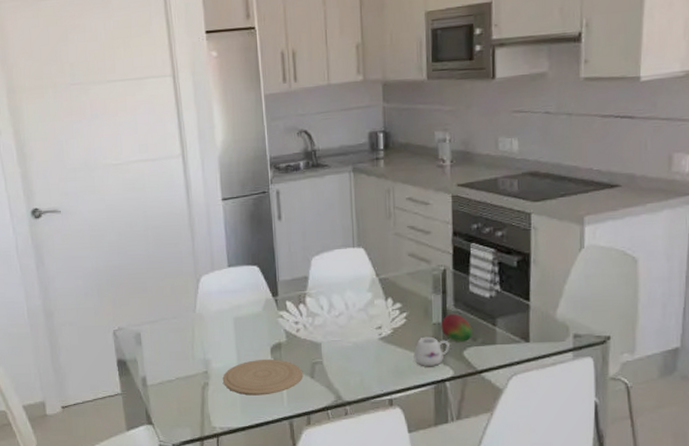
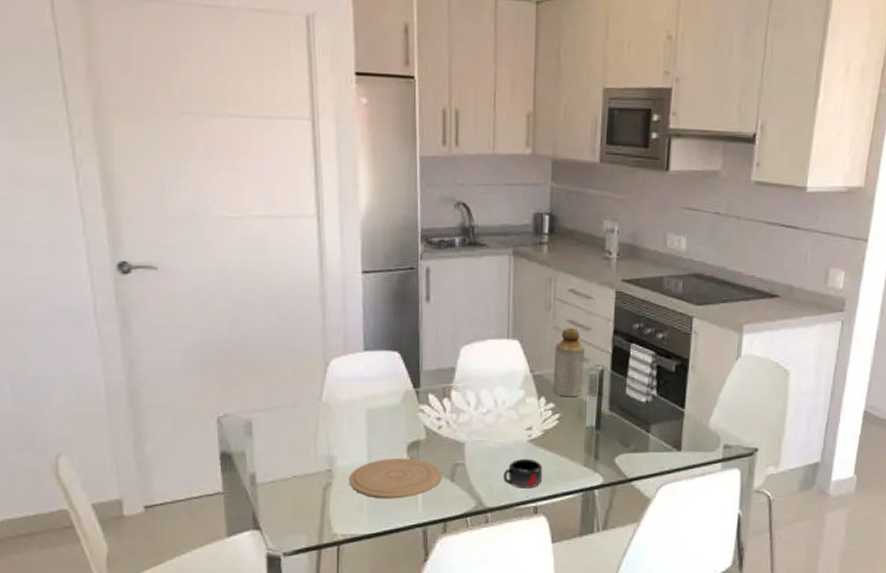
mug: none [359,355,395,383] -> present [504,458,543,489]
bottle: none [398,232,427,297] -> present [552,327,585,397]
mug: present [414,336,450,366] -> none [563,440,601,472]
fruit: present [441,313,473,342] -> none [594,417,626,448]

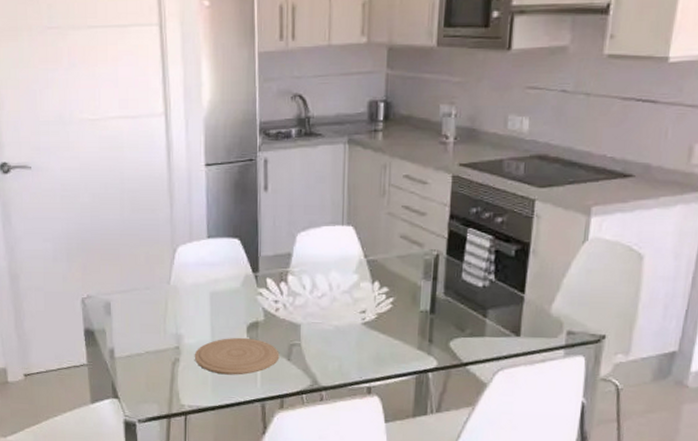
mug: present [504,458,543,489] -> none [338,340,377,370]
bottle: present [552,327,585,397] -> none [386,212,420,282]

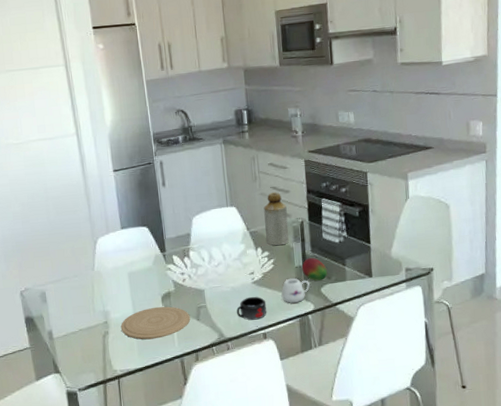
mug: none [338,340,377,370] -> present [237,296,267,320]
bottle: none [386,212,420,282] -> present [263,192,289,246]
mug: none [397,324,436,355] -> present [281,278,310,303]
fruit: none [428,301,461,332] -> present [302,257,327,281]

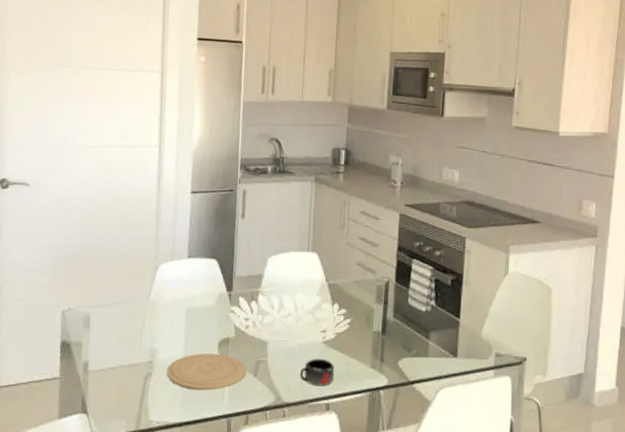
bottle: present [263,192,289,246] -> none [345,243,373,305]
mug: present [281,278,310,303] -> none [353,344,386,373]
fruit: present [302,257,327,281] -> none [380,323,408,352]

